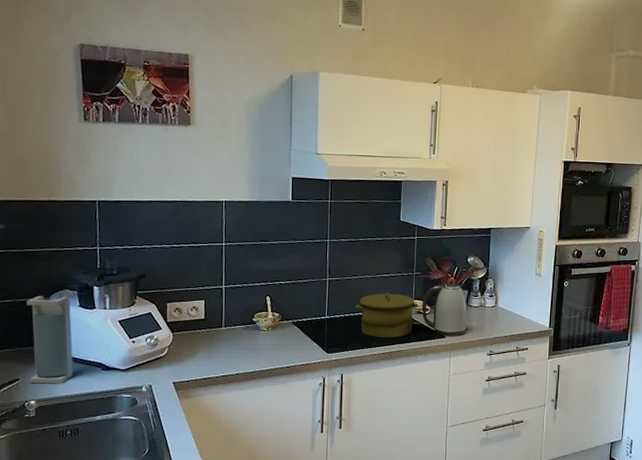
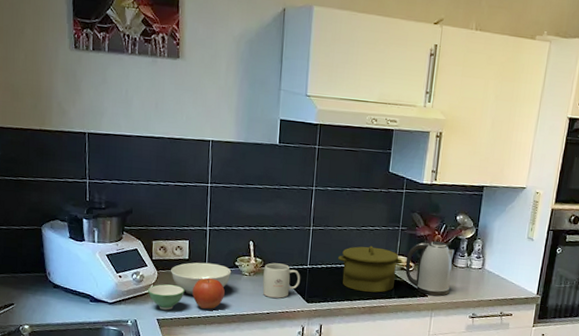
soap dispenser: present [27,295,73,384] -> none [20,224,64,311]
bowl: none [162,346,201,372] -> present [147,284,185,310]
bowl: none [187,321,249,355] -> present [171,262,232,295]
fruit: none [210,336,243,368] -> present [192,277,225,309]
mug: none [281,316,320,351] -> present [262,263,301,298]

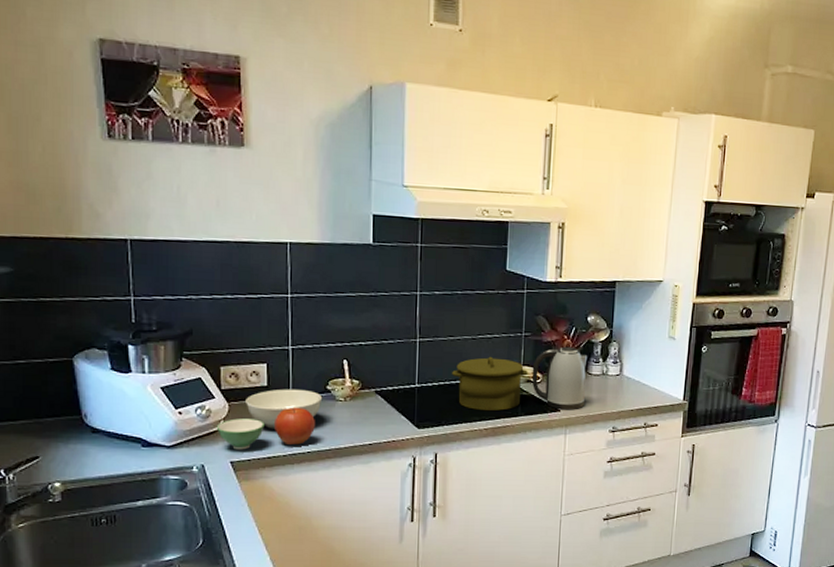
mug: present [262,263,301,298] -> none [362,384,409,426]

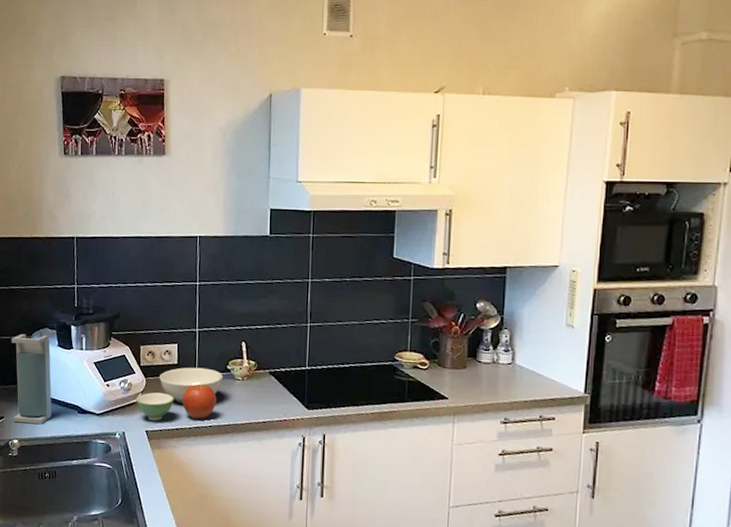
soap dispenser: none [44,355,106,463] -> present [11,333,52,424]
cooking pot: present [452,356,528,411] -> none [340,341,415,396]
kettle: present [531,346,588,410] -> none [418,333,477,399]

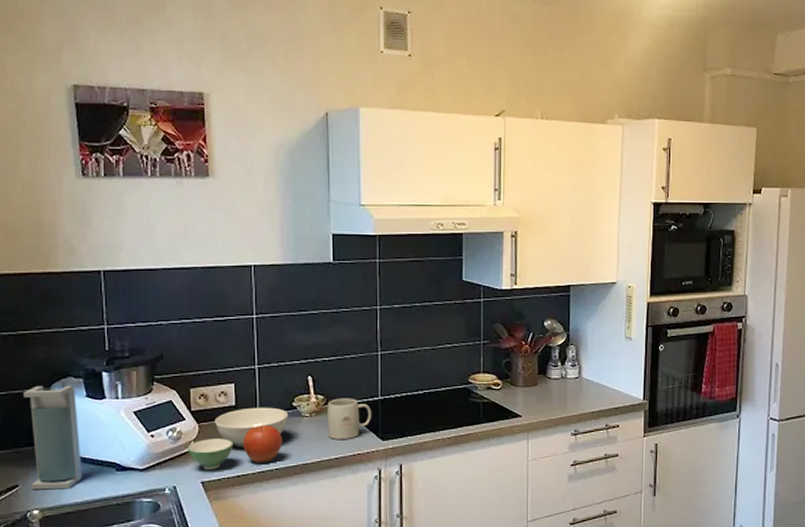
mug: none [257,365,299,405] -> present [327,398,372,439]

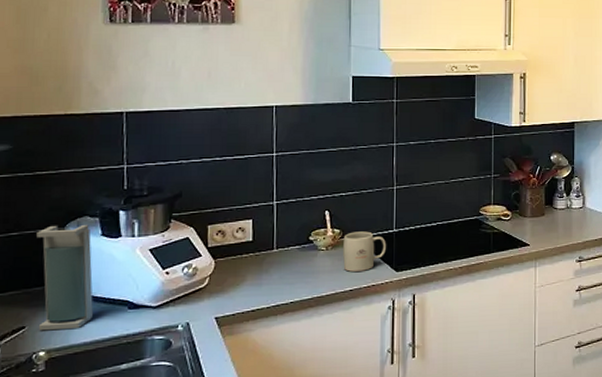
bowl: present [187,439,233,470] -> none [202,274,249,305]
bowl: present [215,407,289,448] -> none [231,242,305,282]
fruit: present [243,424,282,462] -> none [259,259,298,296]

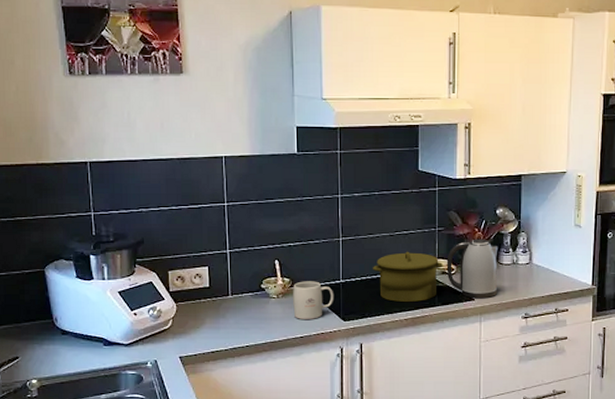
soap dispenser: present [36,224,93,331] -> none [21,267,74,362]
cooking pot: none [428,198,498,250] -> present [373,251,443,302]
kettle: none [502,184,553,244] -> present [446,239,498,299]

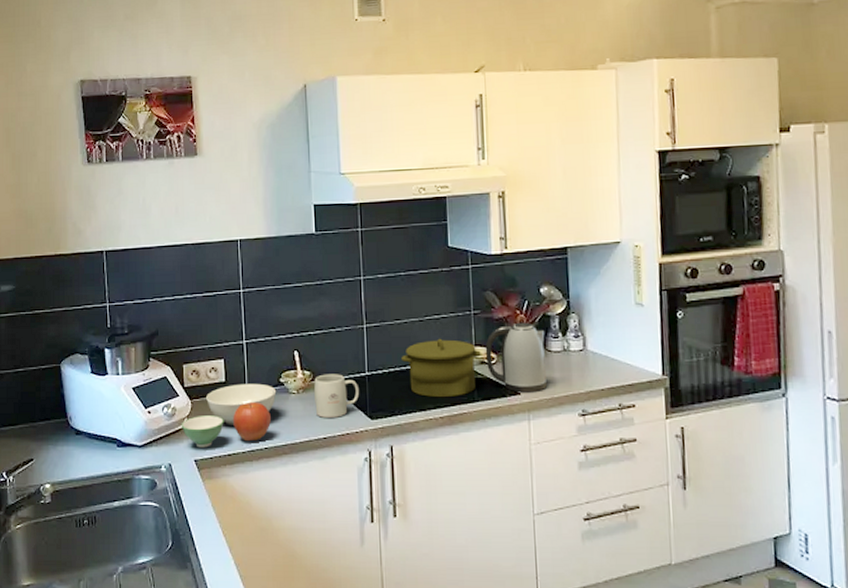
bowl: none [166,317,208,346] -> present [181,416,224,448]
bowl: none [191,289,258,326] -> present [206,383,277,425]
fruit: none [217,305,252,339] -> present [233,401,271,441]

